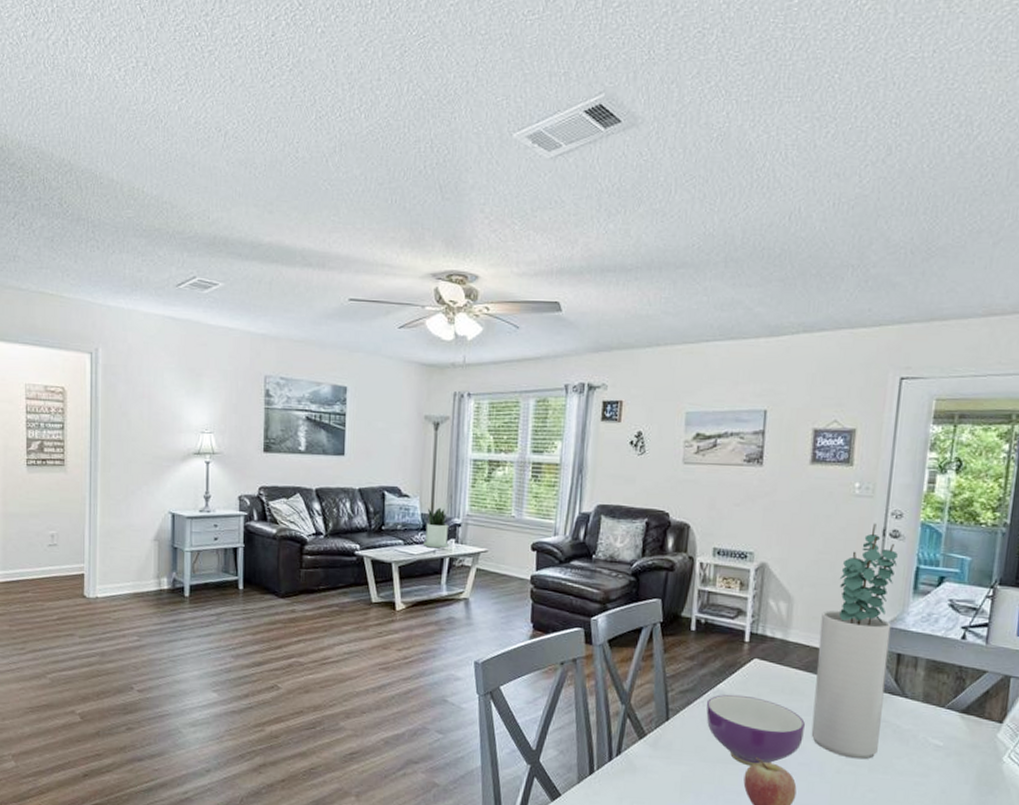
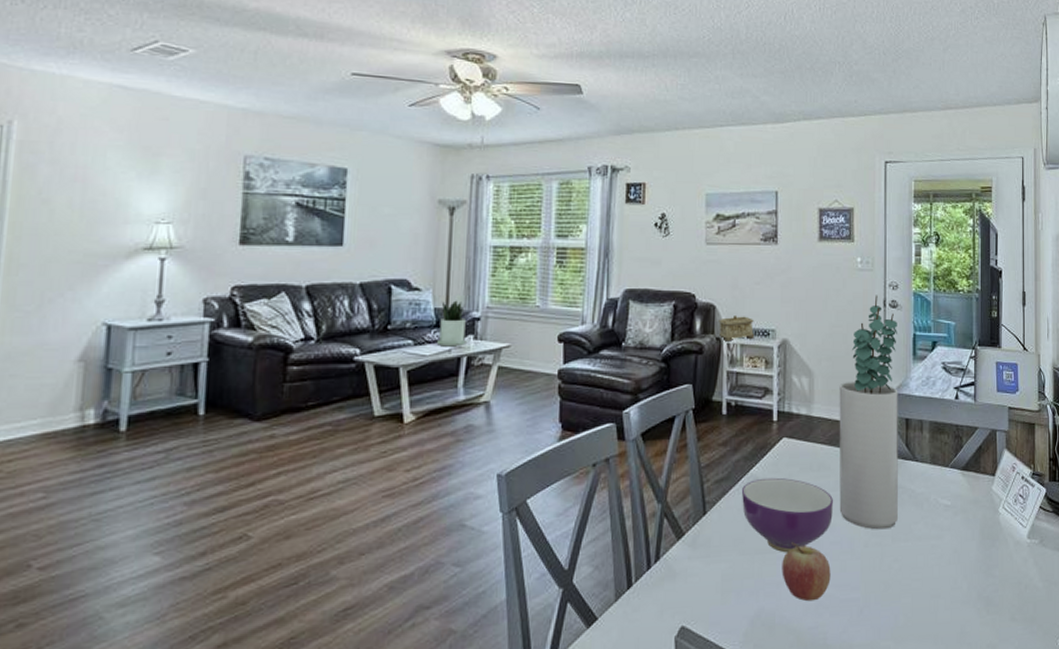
decorative box: none [692,536,731,561] -> present [719,316,755,342]

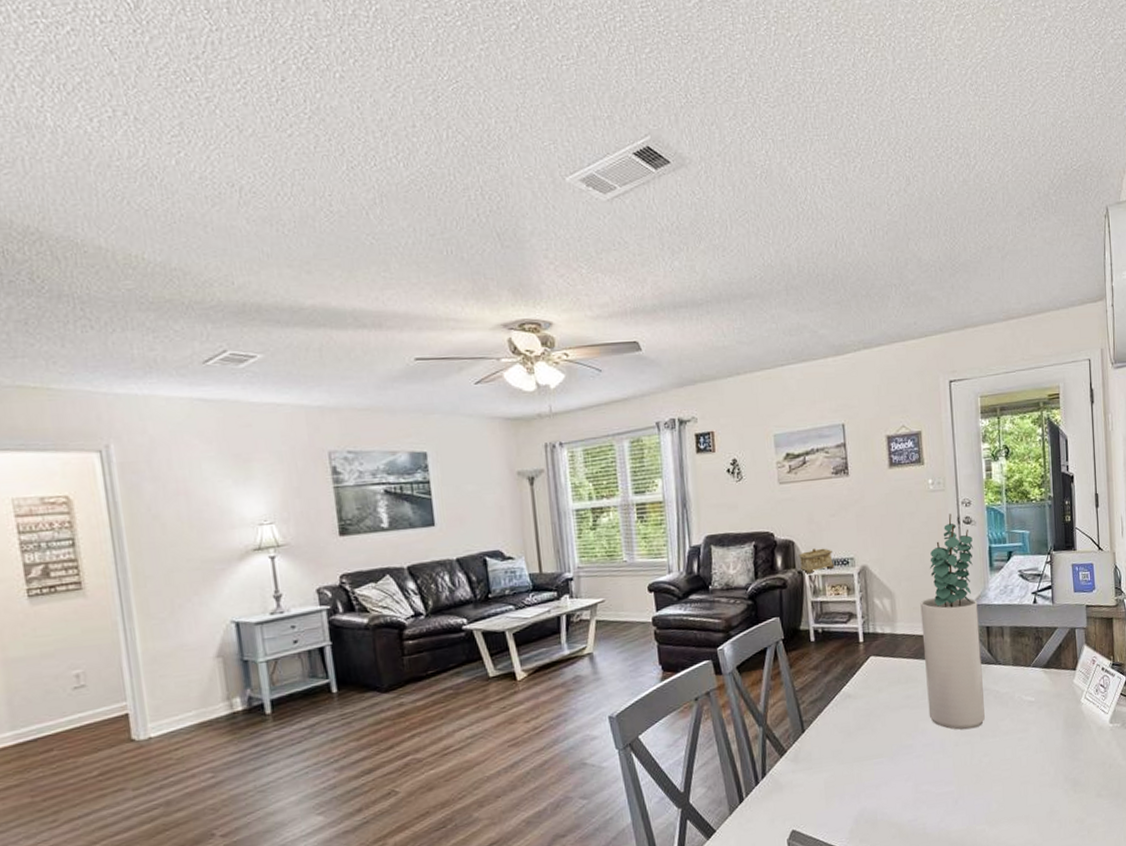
planter: present [436,300,466,347] -> none [535,564,563,608]
bowl: present [742,477,833,553] -> none [836,692,923,759]
fruit: present [782,542,831,602] -> none [879,748,926,799]

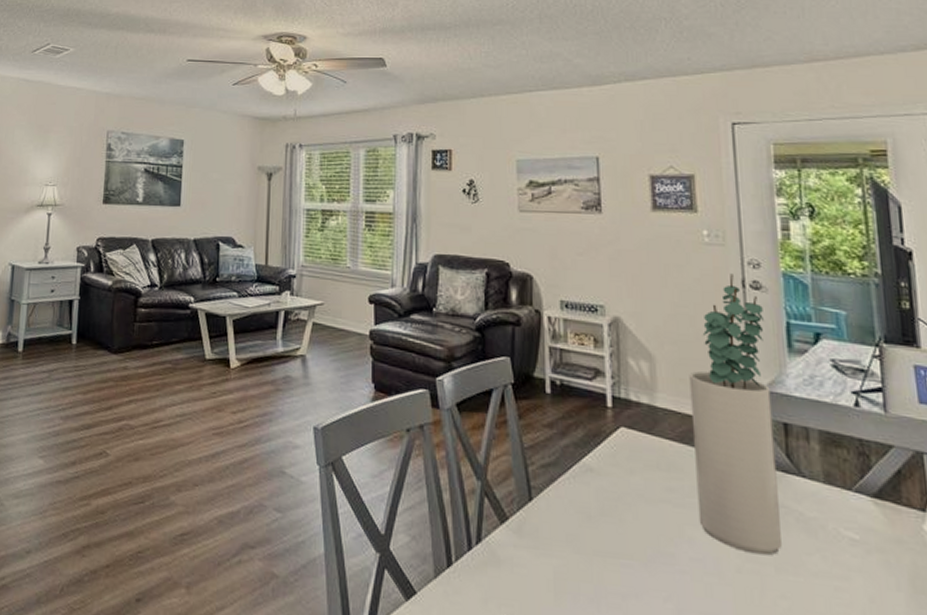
decorative box: present [798,548,835,574] -> none [537,288,580,315]

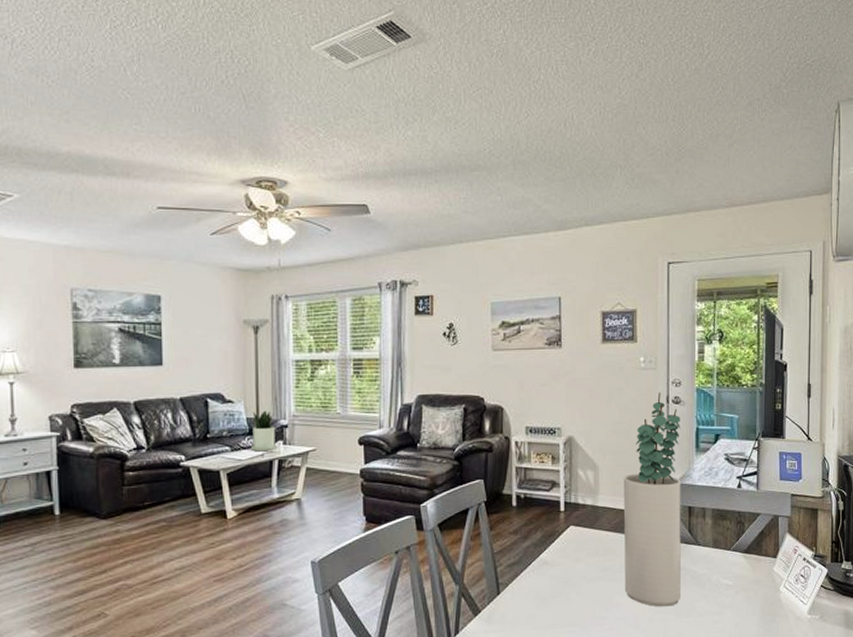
planter: none [257,258,284,301] -> present [250,410,277,452]

